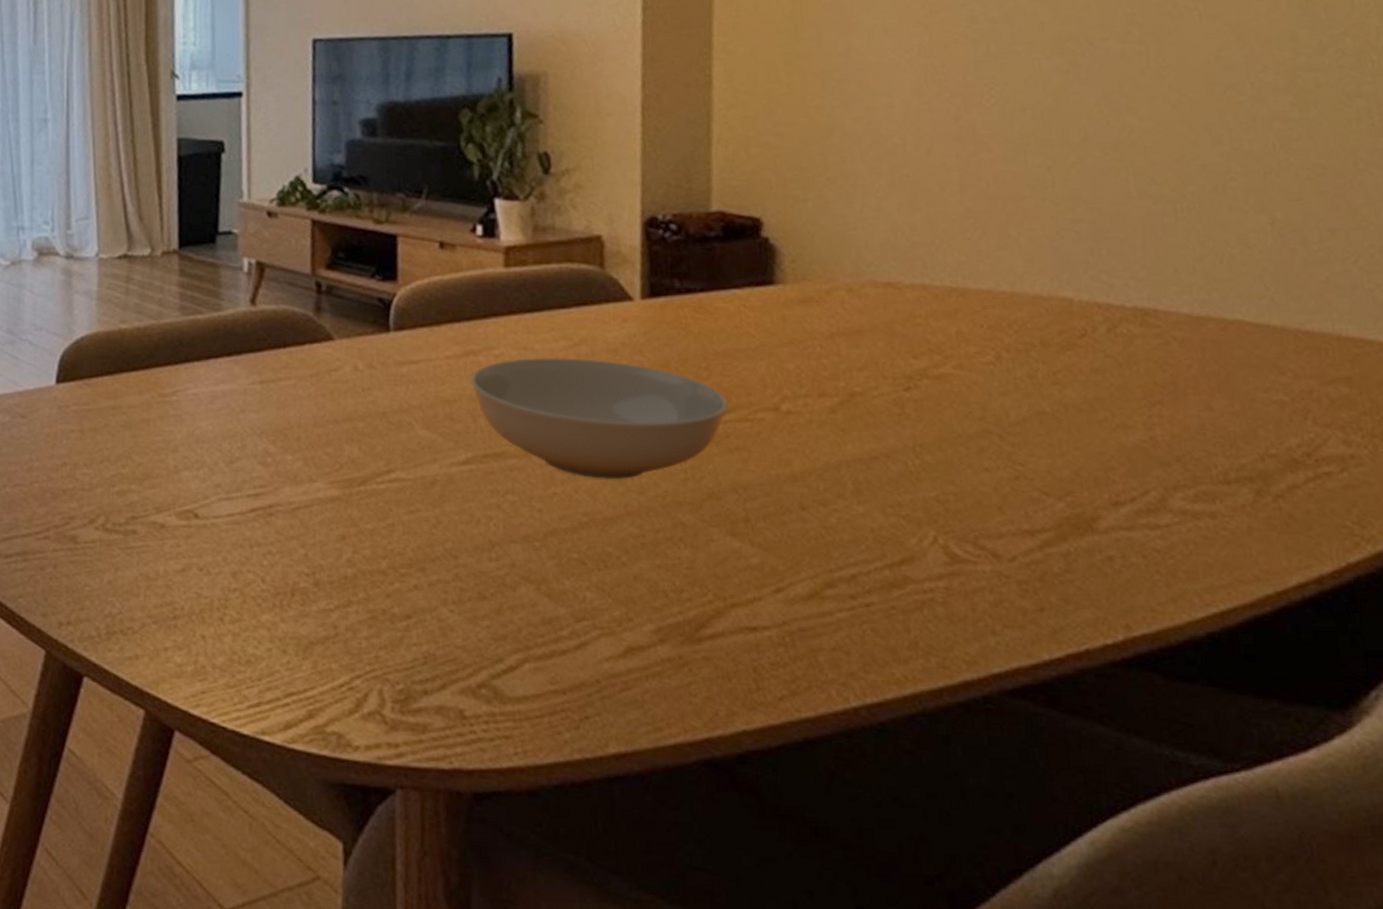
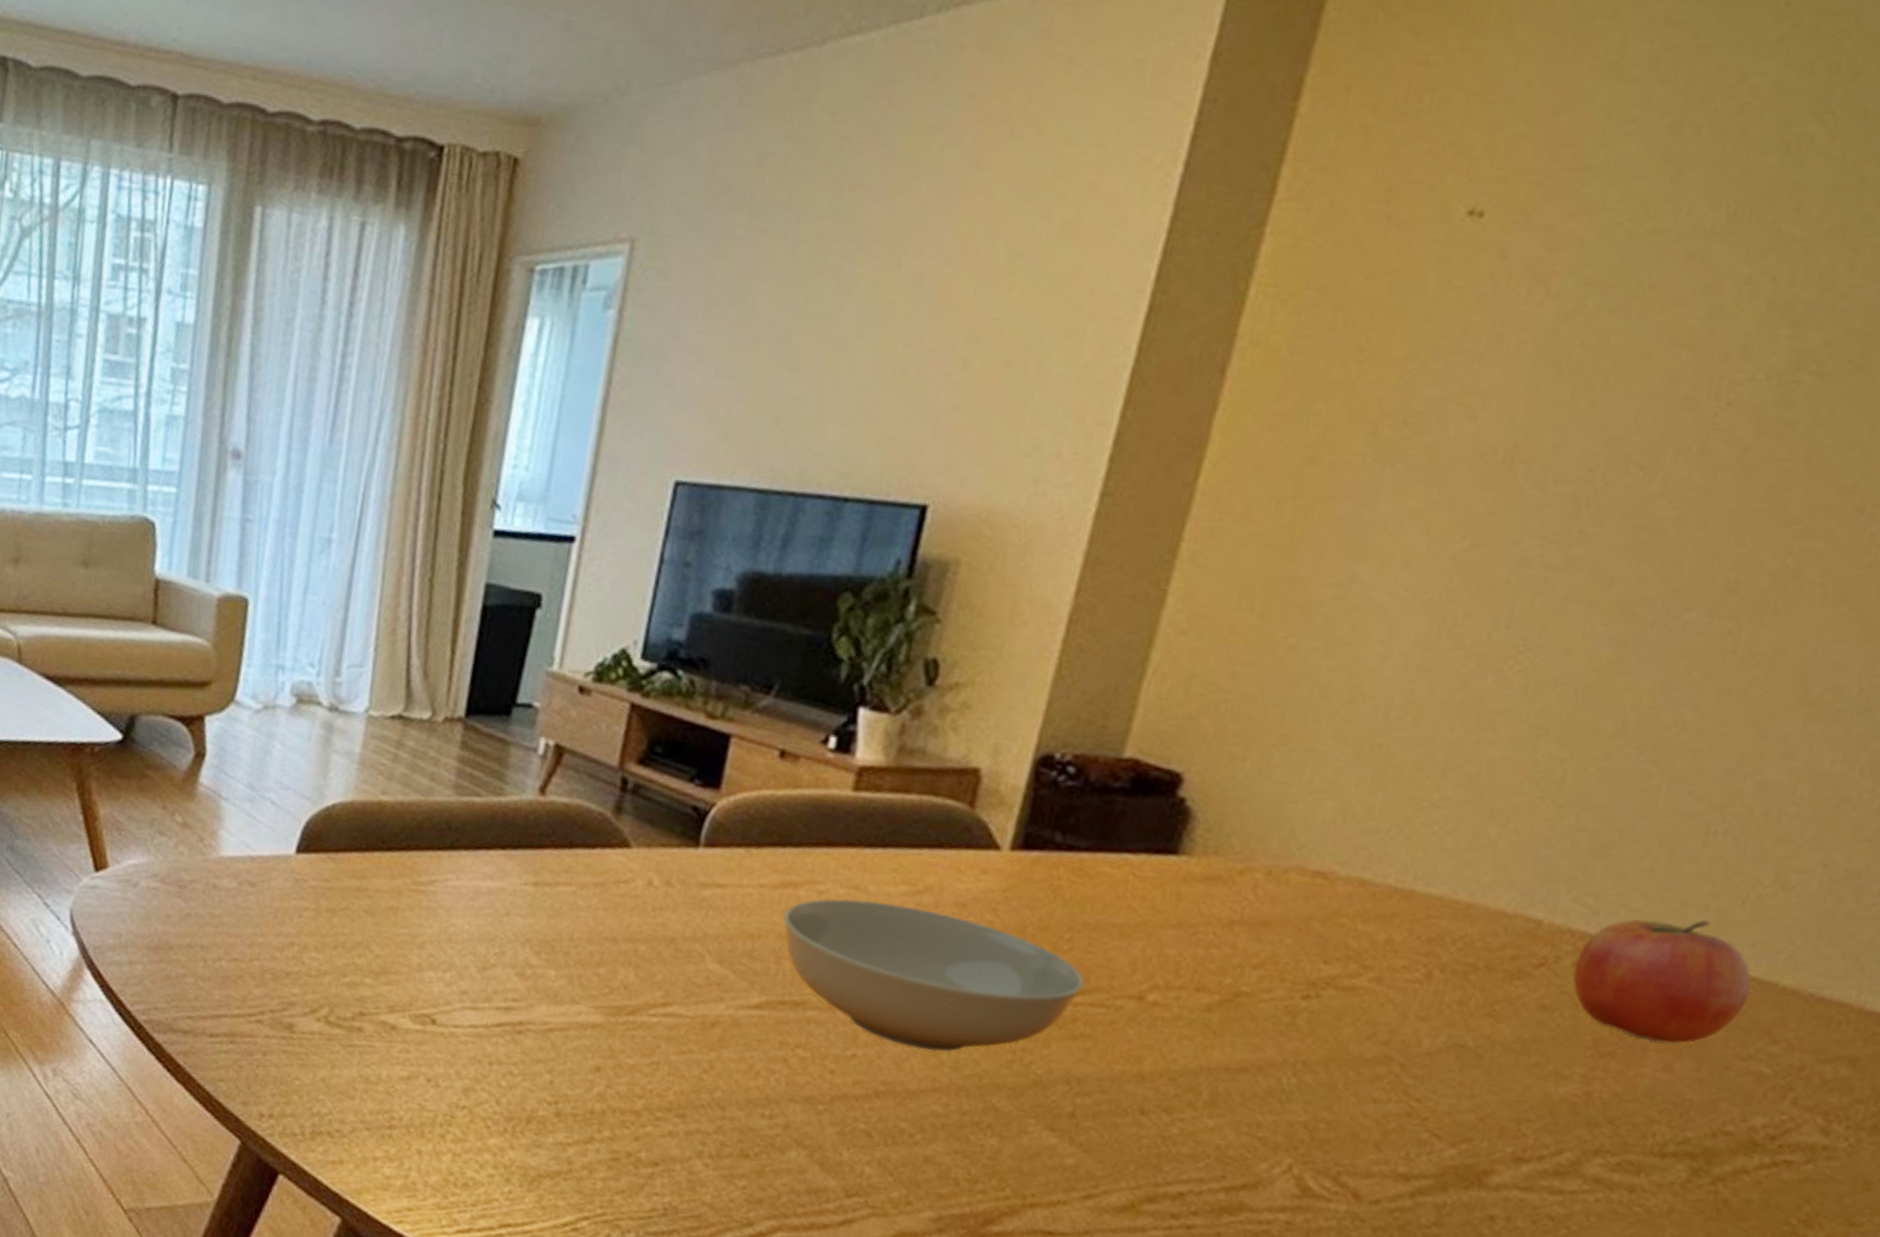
fruit: none [1108,280,1251,386] -> present [1573,919,1752,1043]

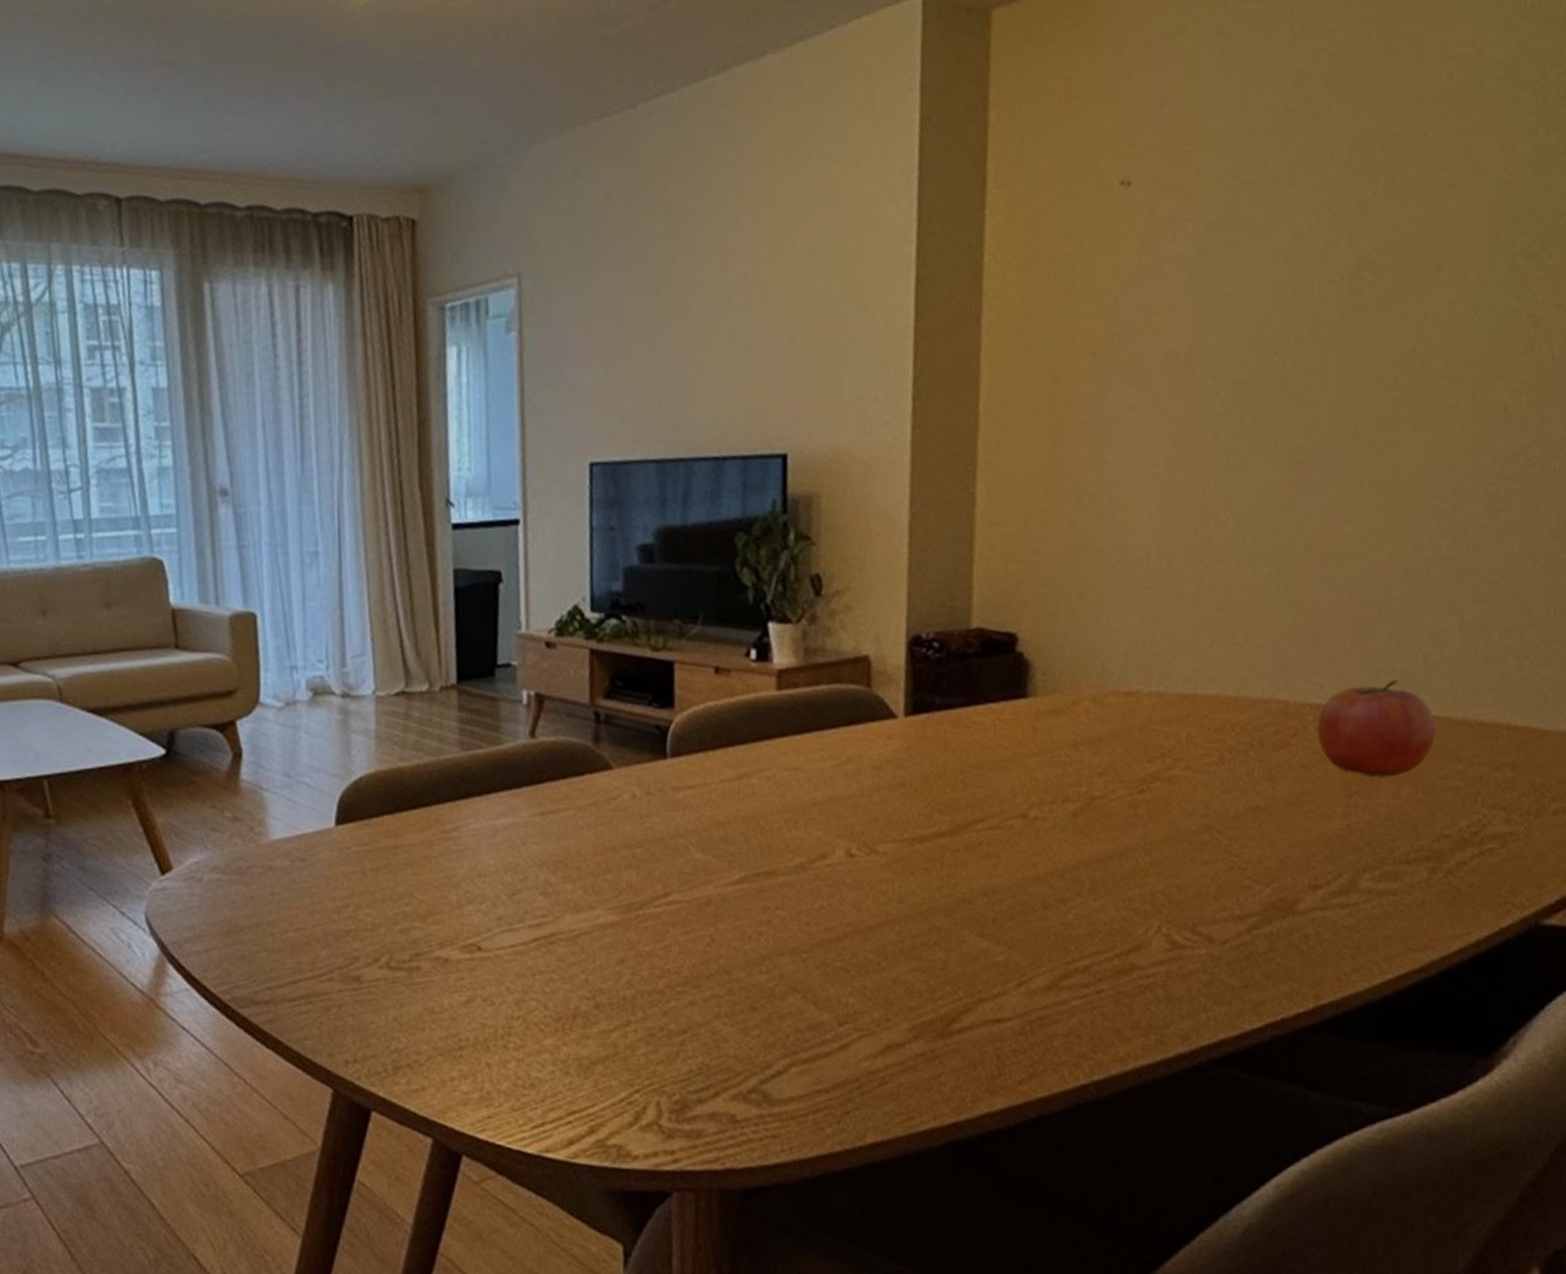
bowl: present [783,899,1085,1052] -> none [744,776,981,892]

